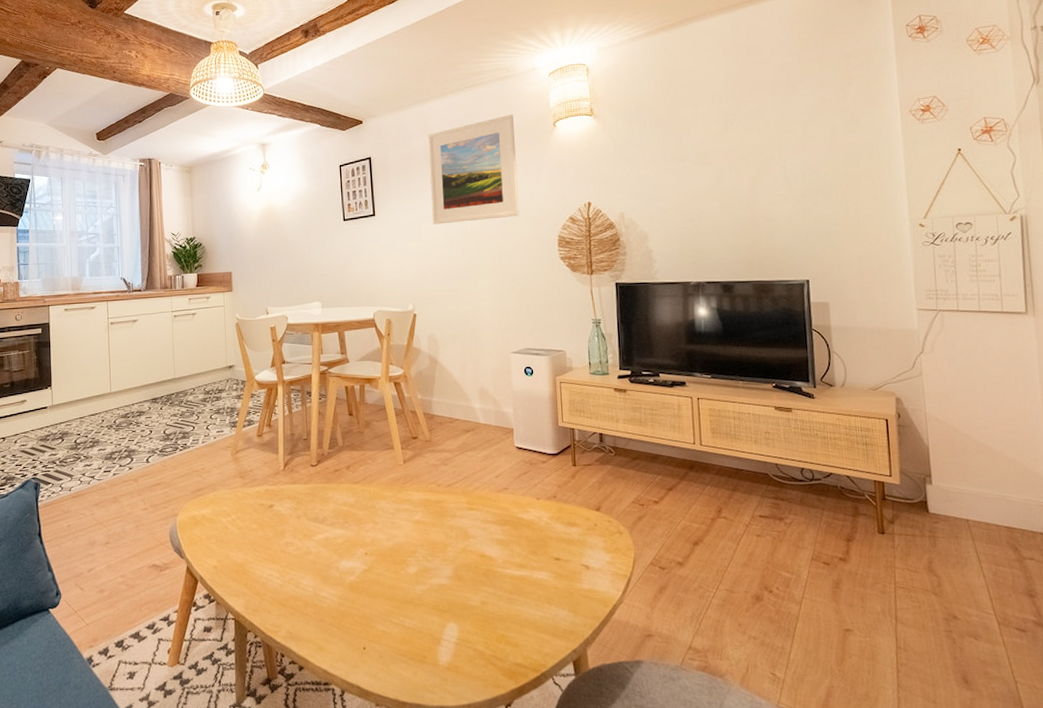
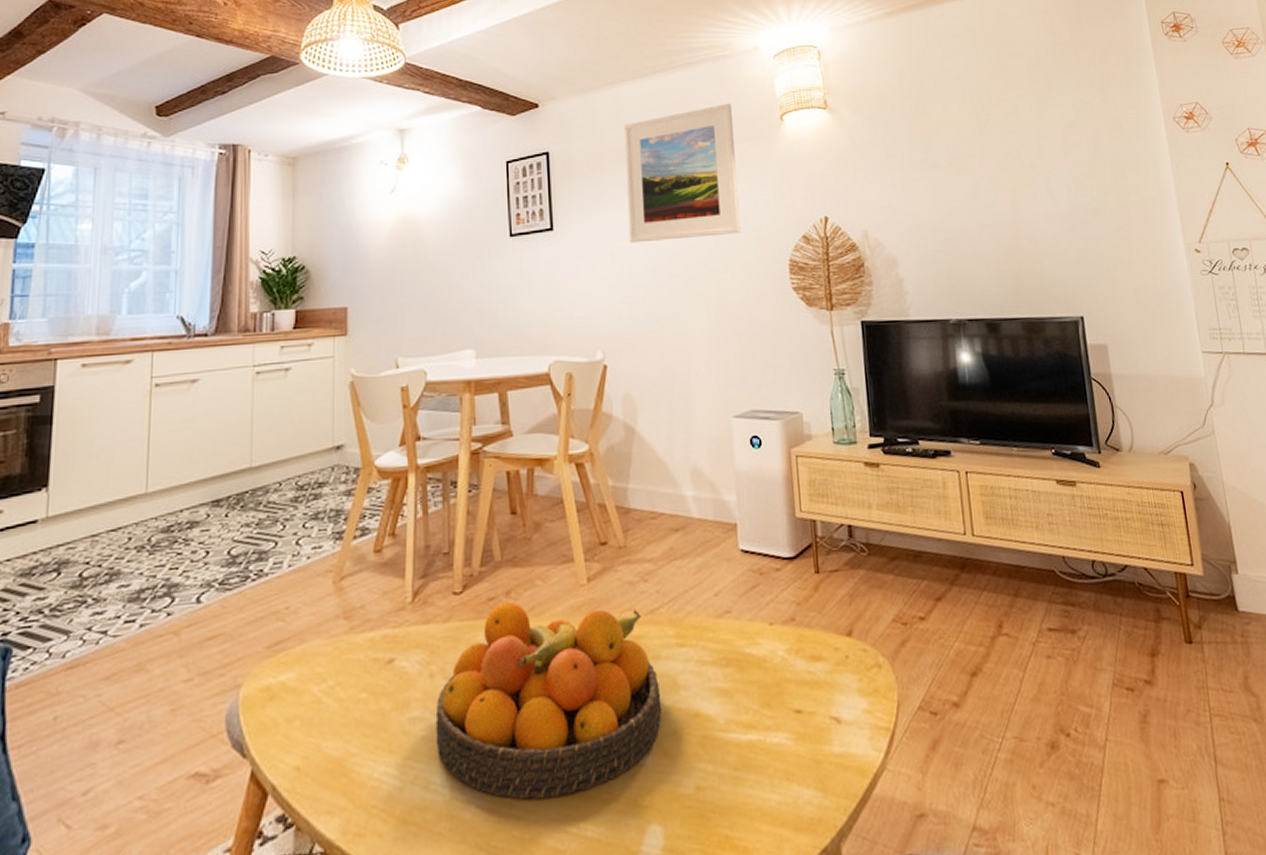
fruit bowl: none [302,473,457,599] -> present [435,601,662,800]

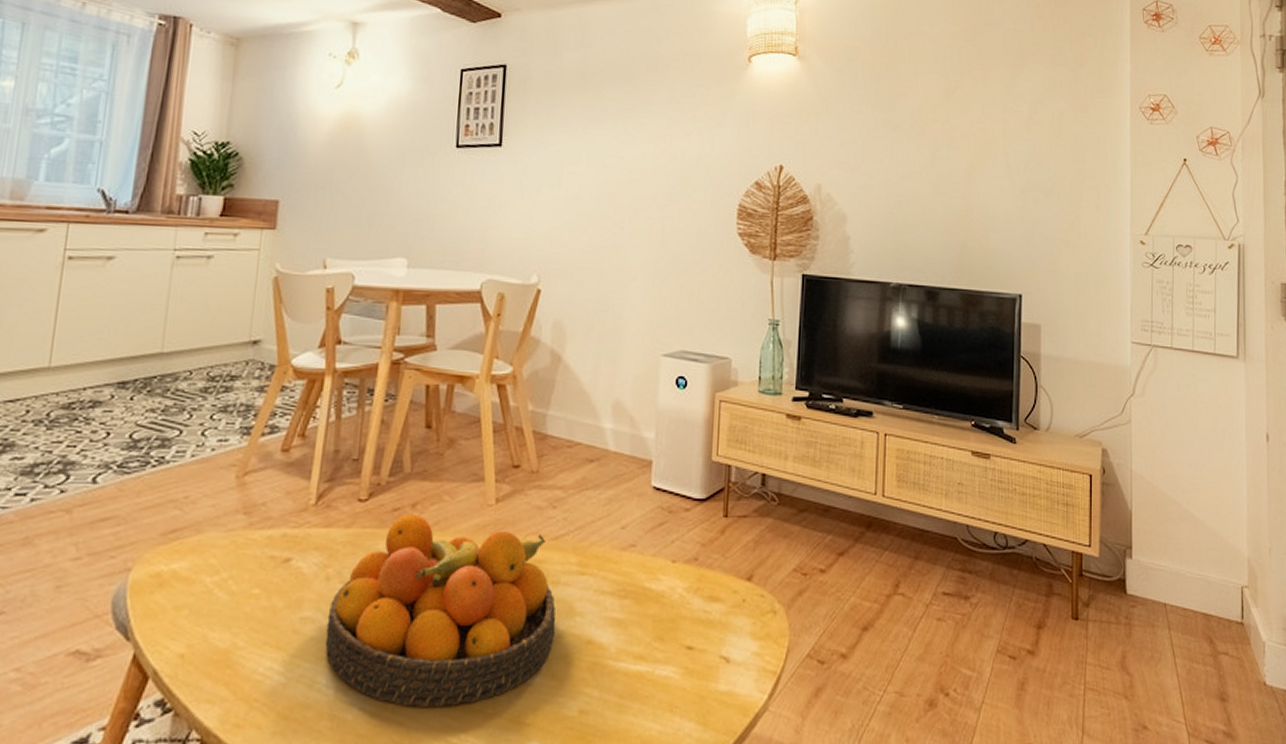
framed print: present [624,103,741,243] -> none [578,37,700,173]

